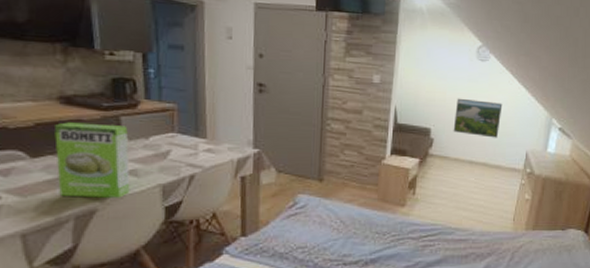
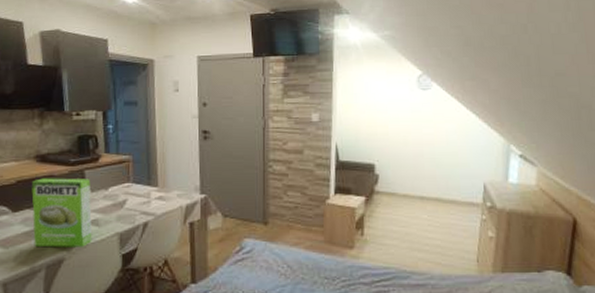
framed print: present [453,98,503,138] -> none [399,130,451,170]

